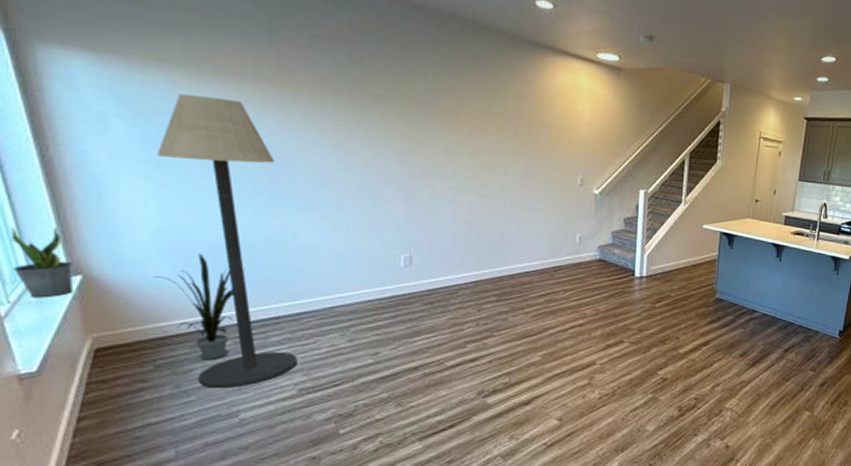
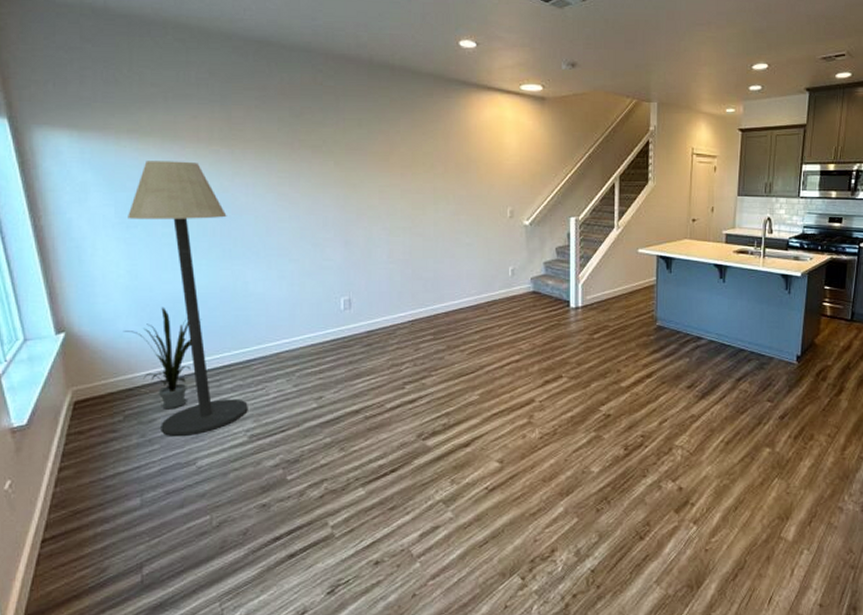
potted plant: present [12,227,72,298] -> none [10,289,57,356]

